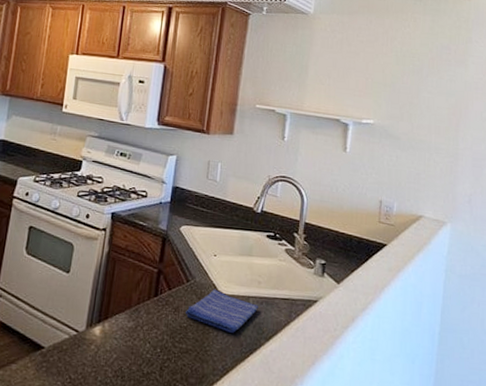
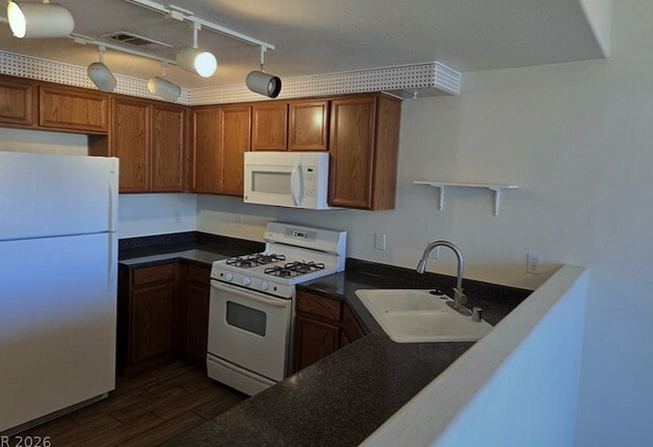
dish towel: present [186,289,258,333] -> none [366,339,426,373]

